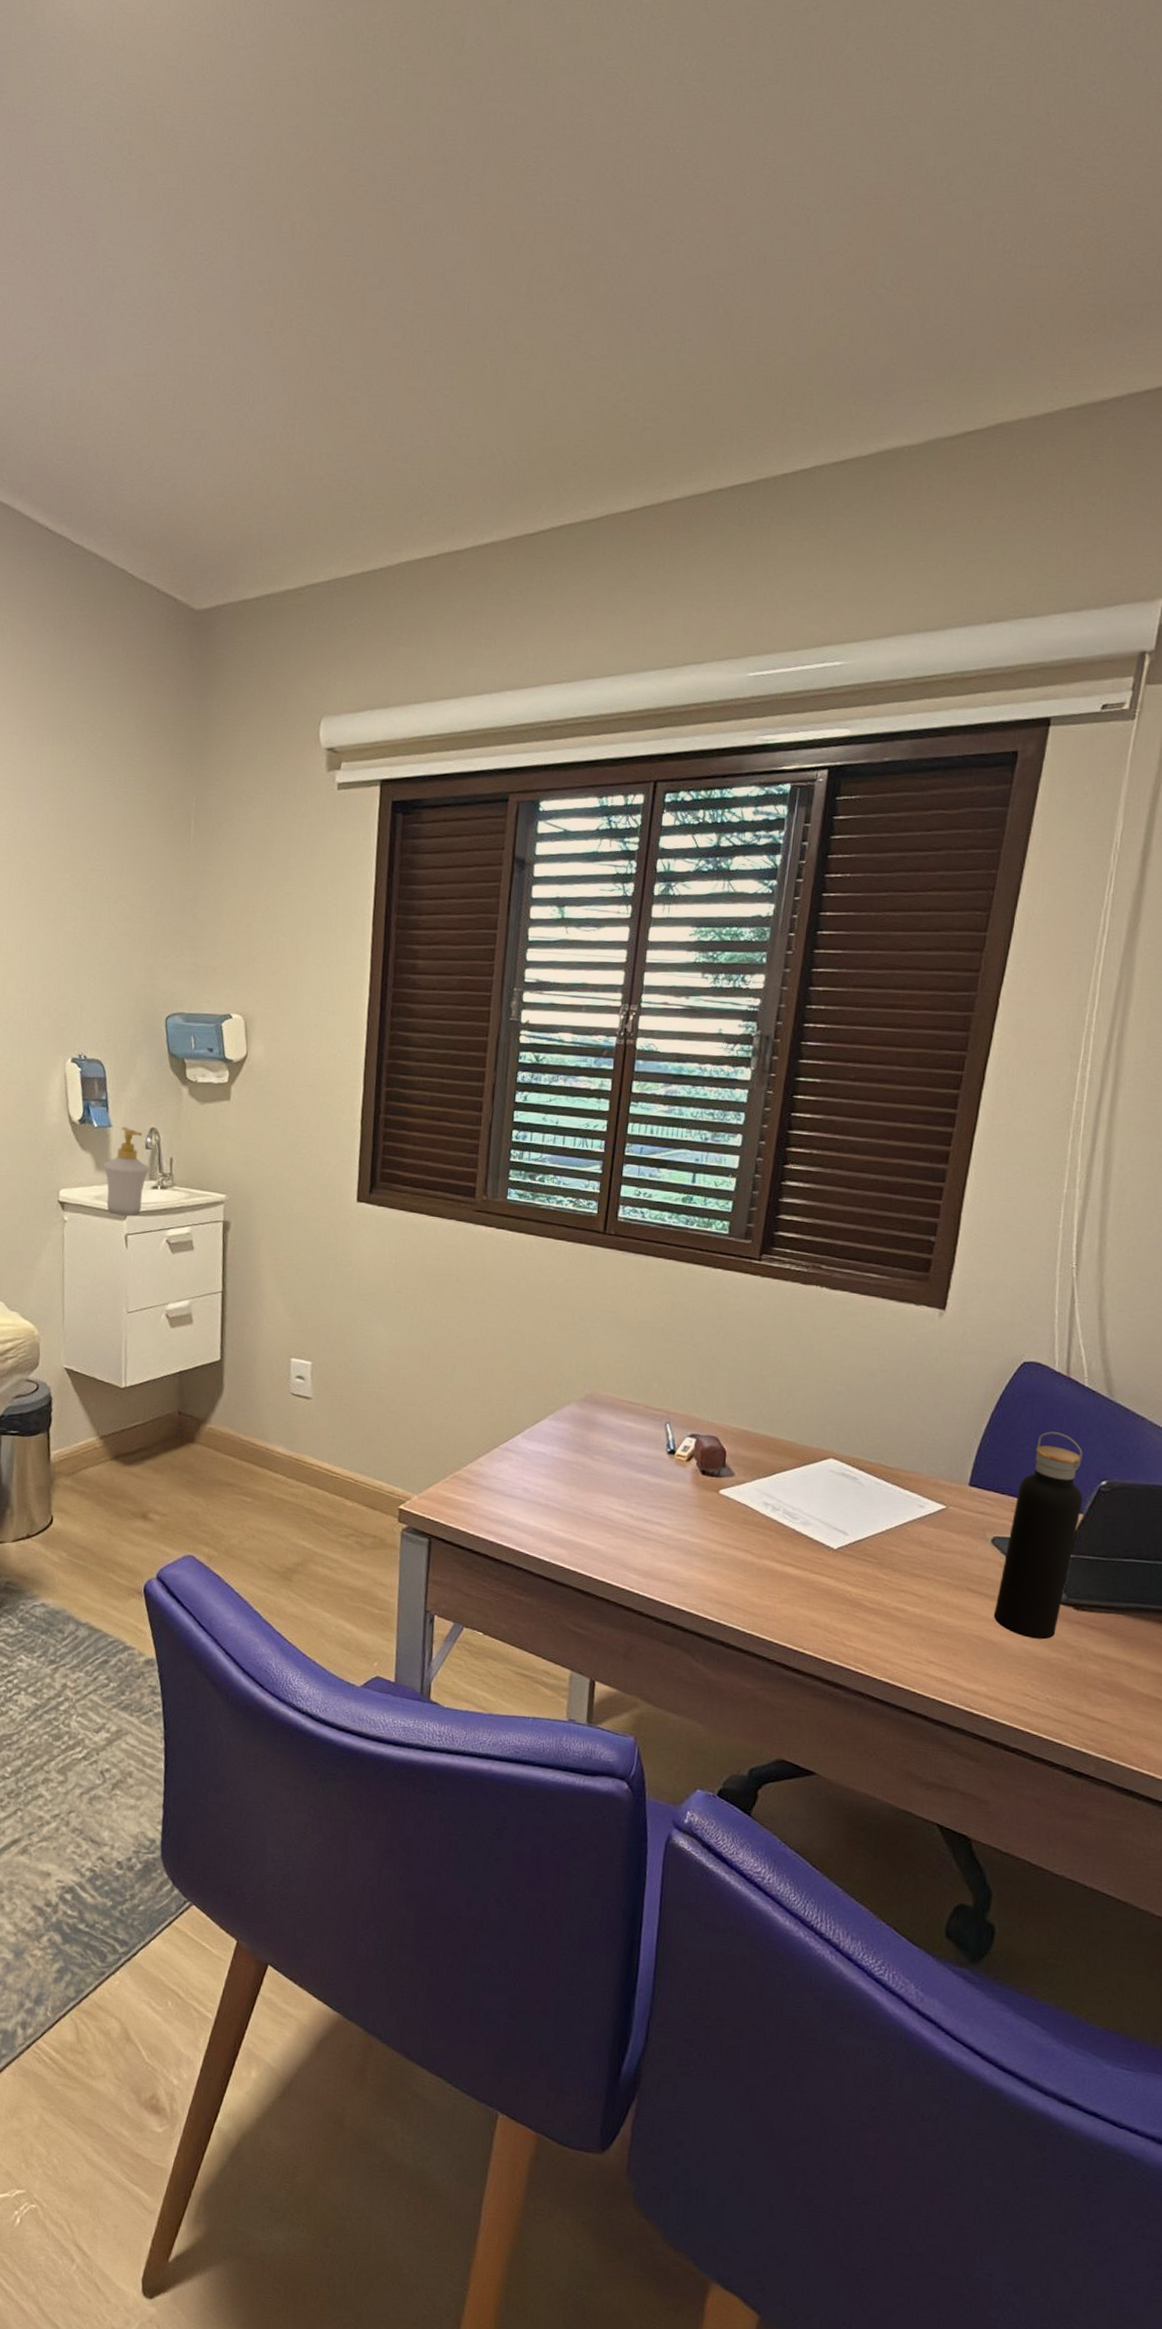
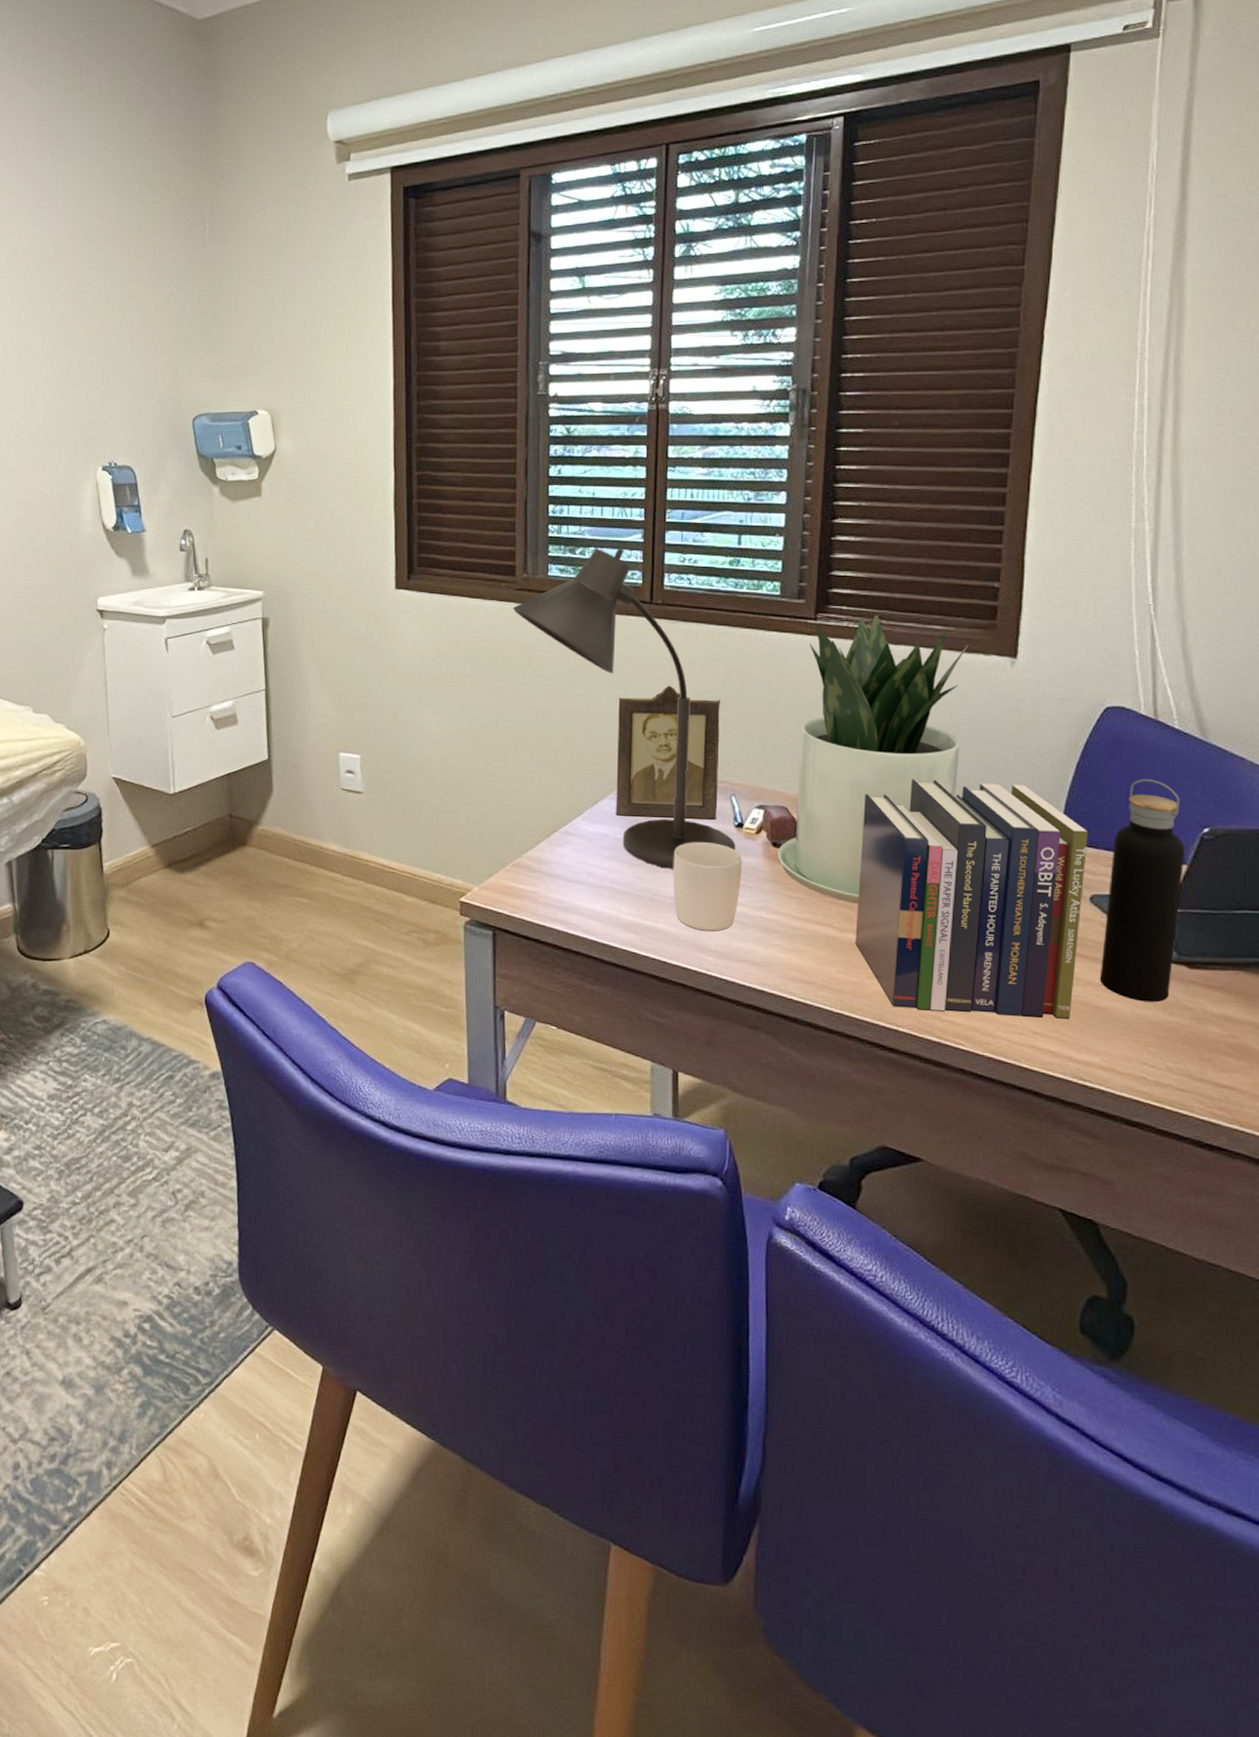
soap bottle: present [103,1126,150,1216] -> none [139,530,186,619]
desk lamp: none [470,1176,667,1490] -> present [512,548,736,869]
photo frame: none [554,1314,663,1446] -> present [616,685,720,821]
mug: none [604,1465,672,1552] -> present [673,842,742,932]
planter: none [705,1259,902,1533] -> present [778,614,969,904]
books: none [771,1418,996,1651] -> present [855,779,1088,1019]

